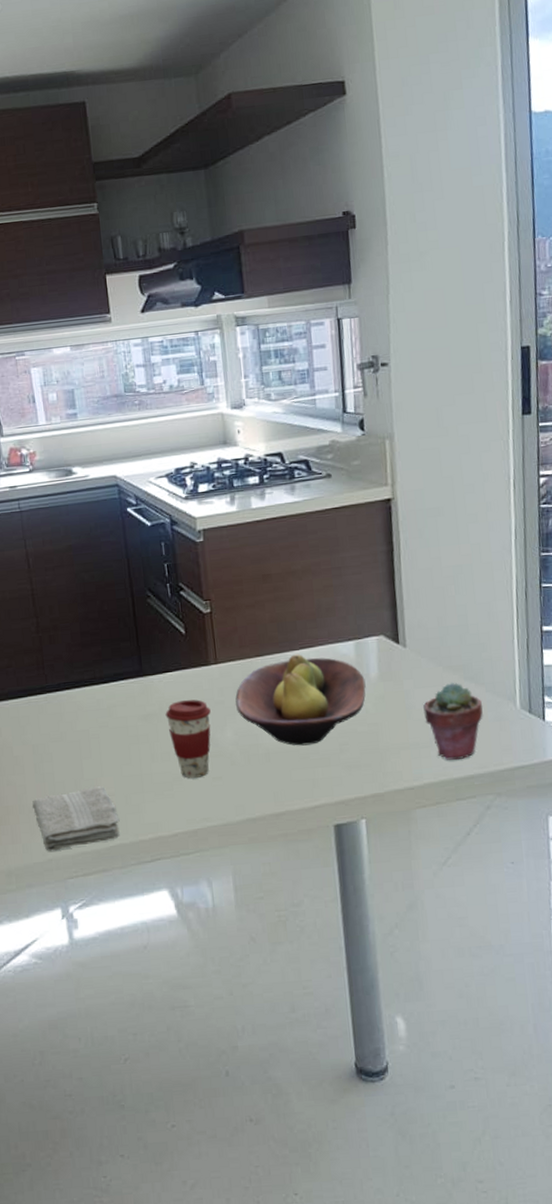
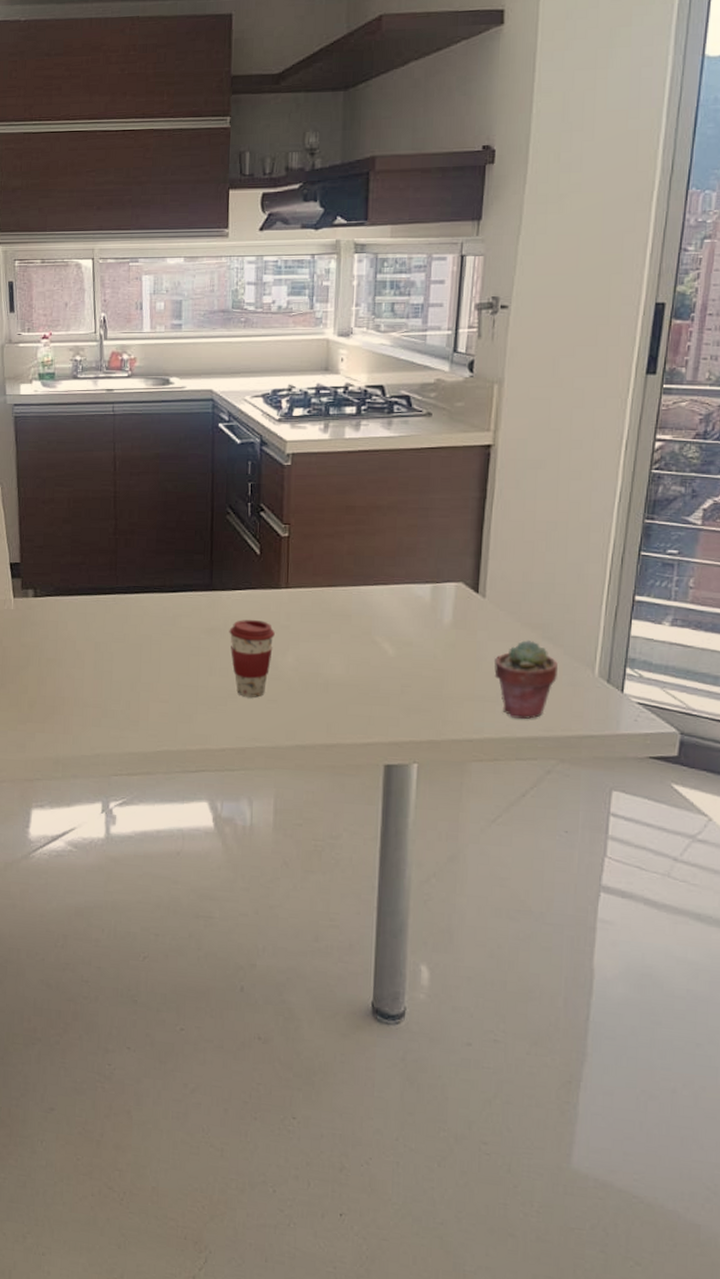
washcloth: present [32,786,120,852] -> none [88,691,170,747]
fruit bowl: present [235,654,366,746] -> none [301,589,437,682]

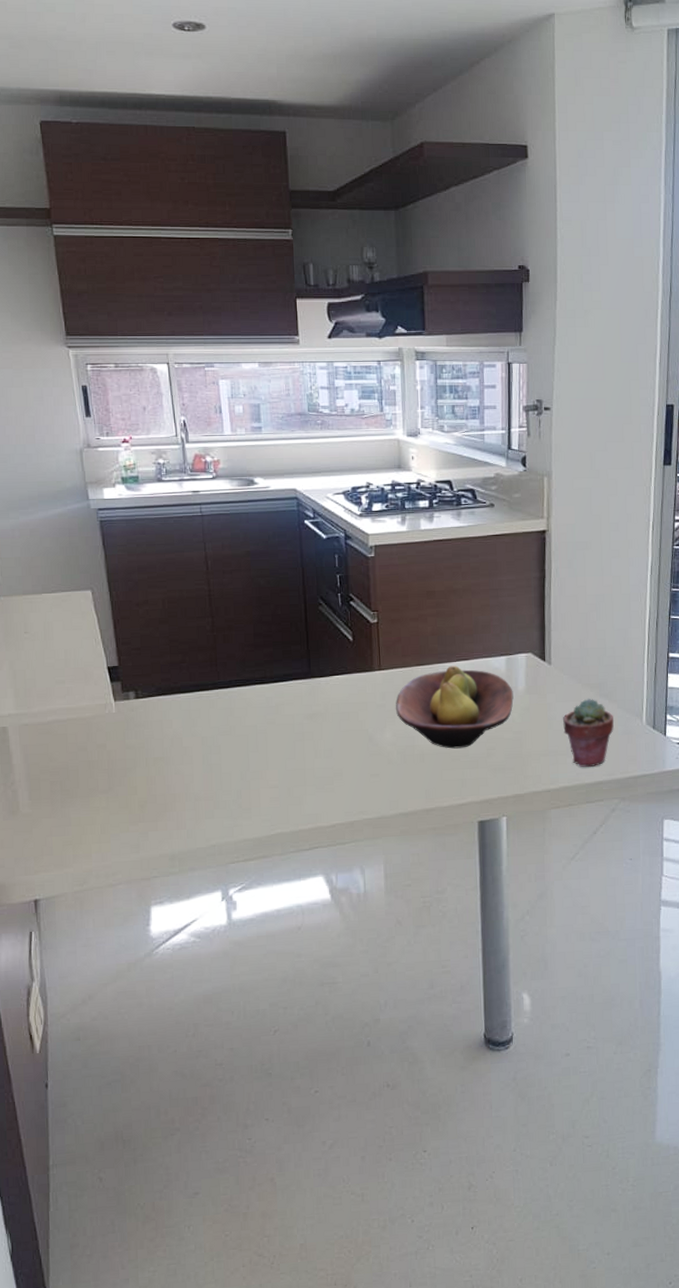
coffee cup: present [229,619,275,698] -> none [330,701,372,774]
fruit bowl: none [301,589,437,682] -> present [396,665,514,749]

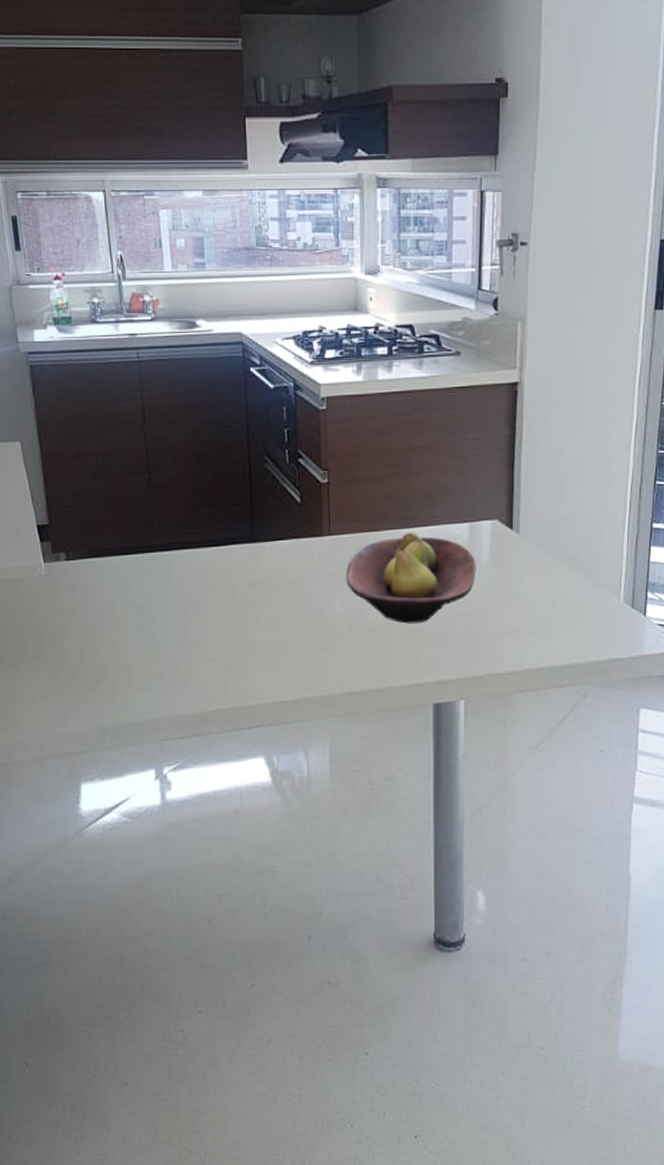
potted succulent: present [563,698,614,767] -> none [531,571,588,648]

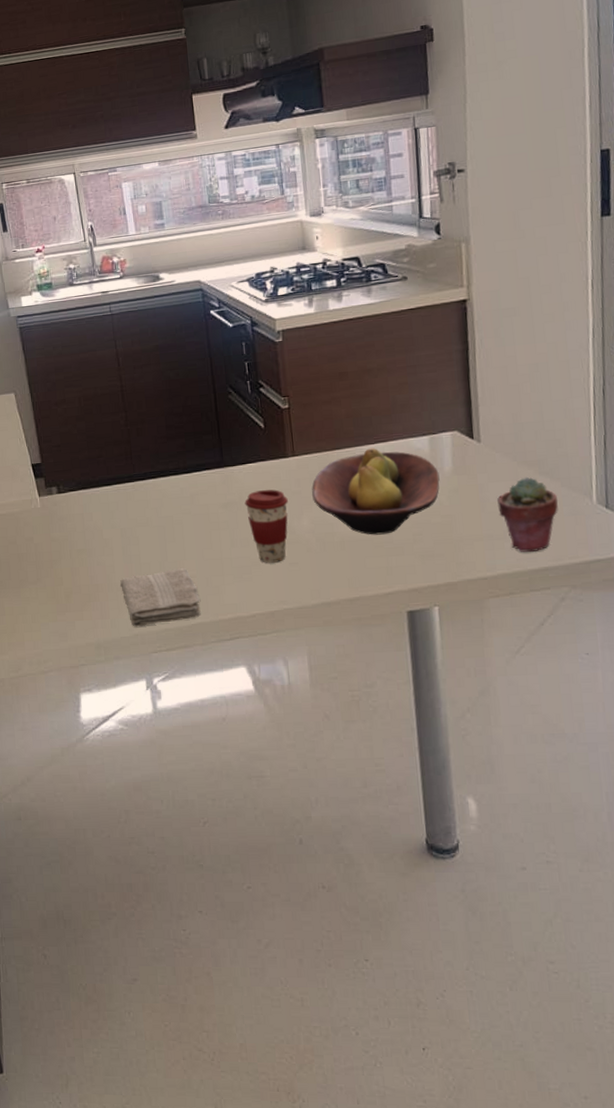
washcloth: none [133,650,221,712] -> present [120,568,201,627]
coffee cup: none [274,569,320,648] -> present [244,489,288,563]
potted succulent: none [531,571,588,648] -> present [497,476,558,552]

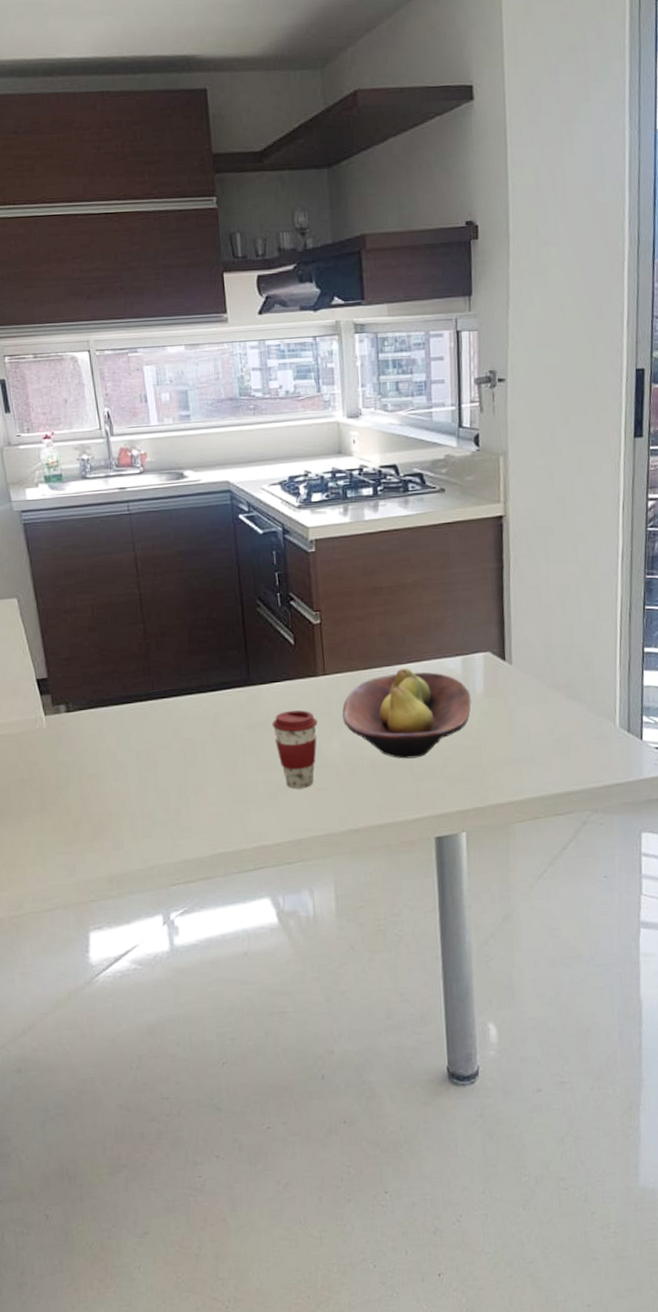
washcloth: present [120,568,201,627] -> none [136,794,224,859]
potted succulent: present [497,476,558,552] -> none [526,700,584,776]

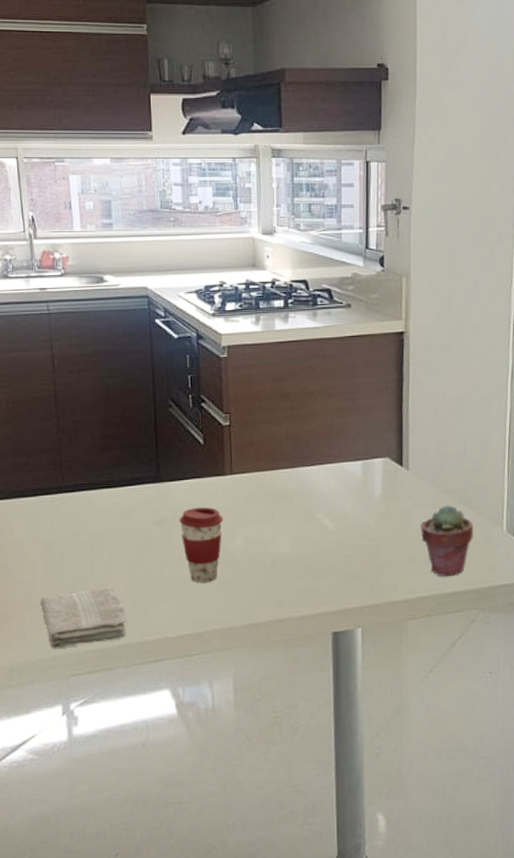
washcloth: none [136,794,224,859] -> present [40,587,127,649]
fruit bowl: present [342,668,471,759] -> none [247,470,370,557]
potted succulent: none [526,700,584,776] -> present [421,504,474,576]

